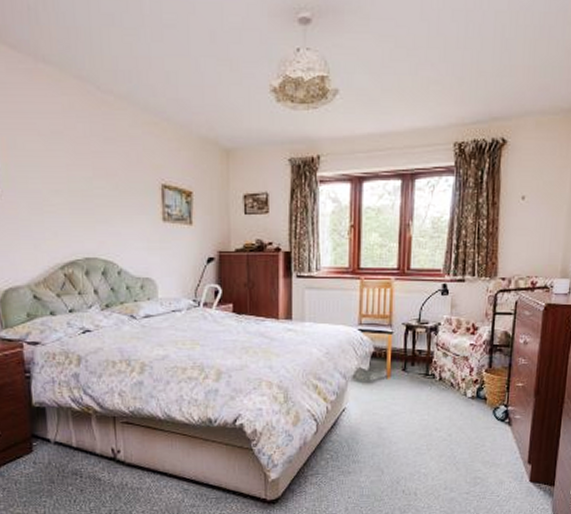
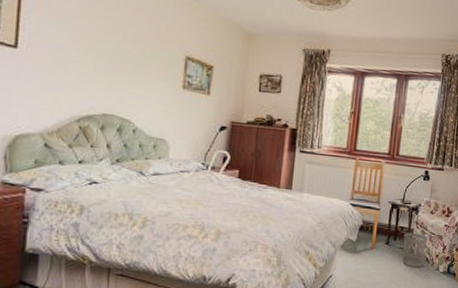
wastebasket: none [422,356,451,394] -> present [402,233,428,267]

